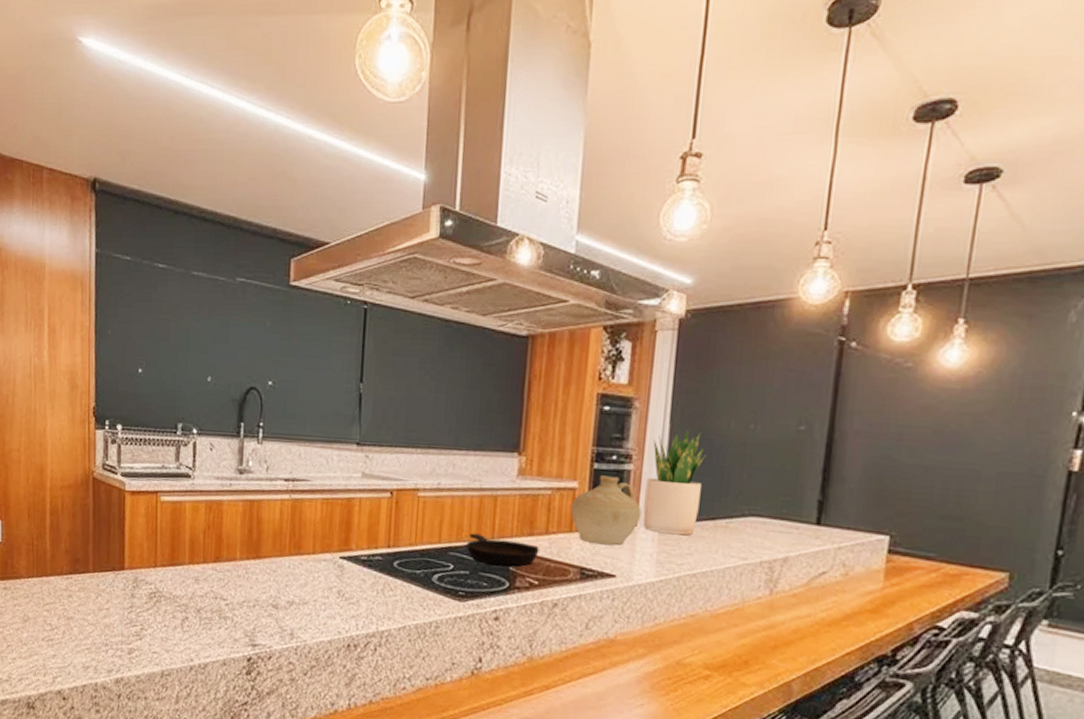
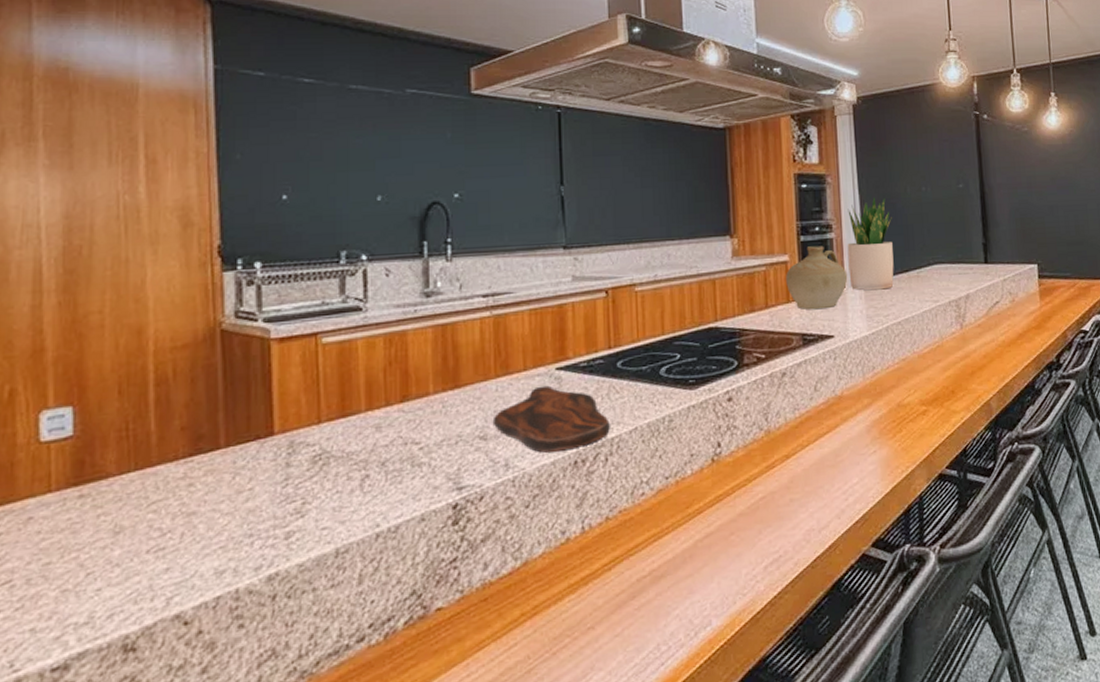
cutting board: none [283,570,382,634] -> present [492,385,610,453]
frying pan: present [466,533,539,567] -> none [690,318,762,348]

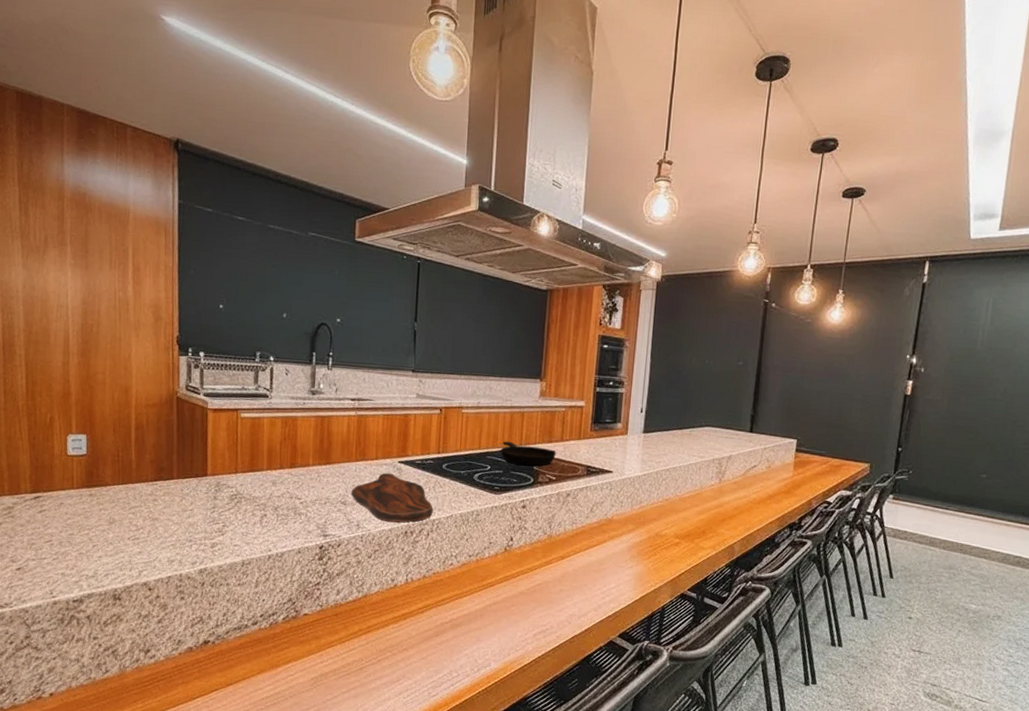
frying pan: none [690,318,762,348] -> present [500,441,556,467]
ceramic jug: present [786,245,848,310] -> none [580,397,631,449]
planter: present [847,197,894,291] -> none [632,364,676,441]

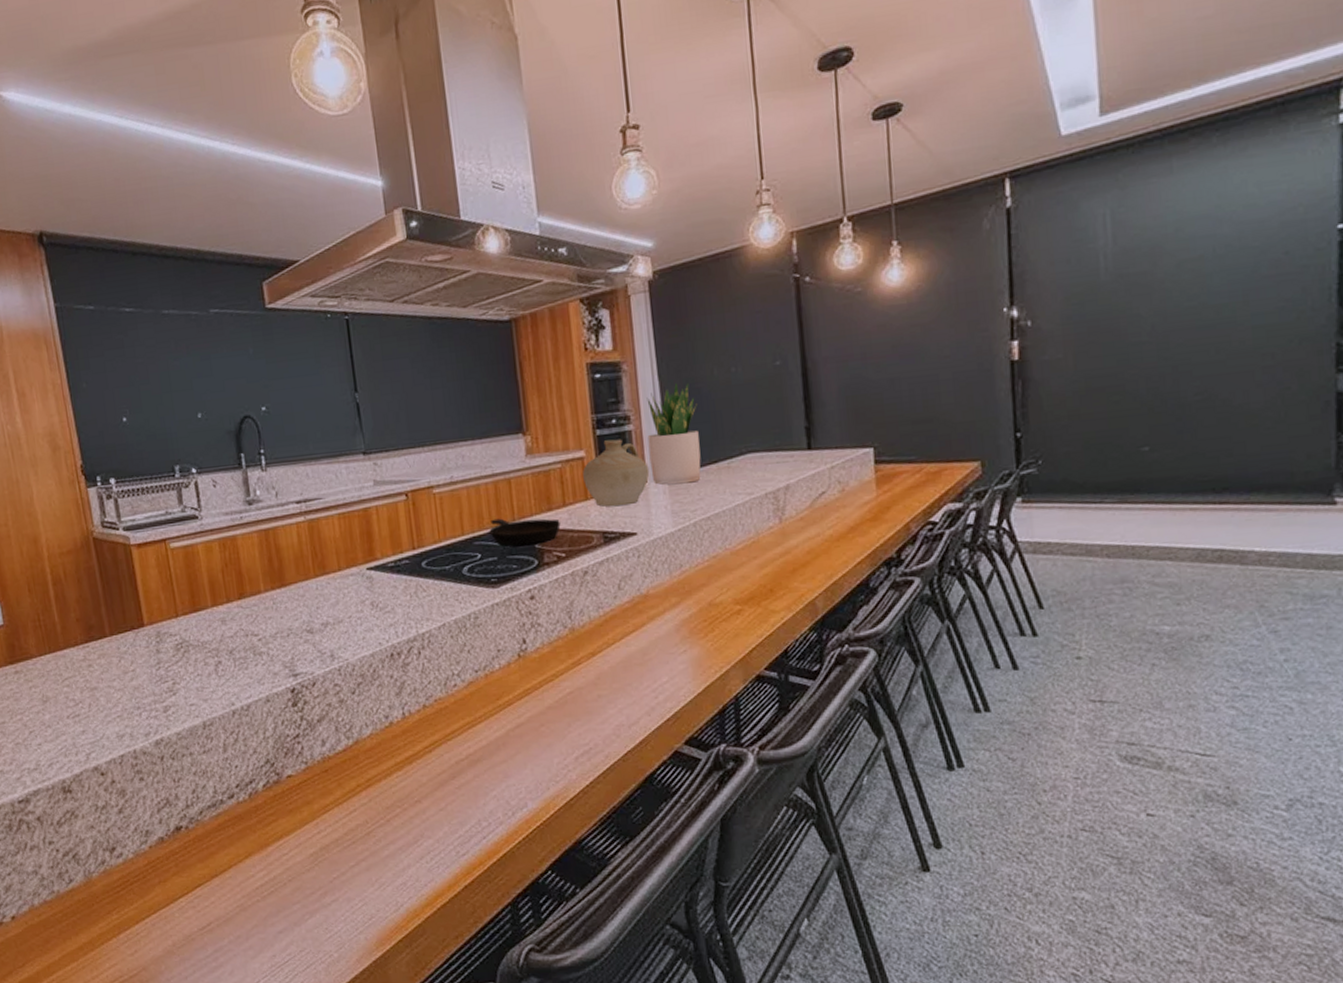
cutting board: present [351,472,433,523] -> none [316,584,421,646]
ceramic jug: none [580,397,631,449] -> present [582,439,650,507]
planter: none [632,364,676,441] -> present [646,382,701,485]

